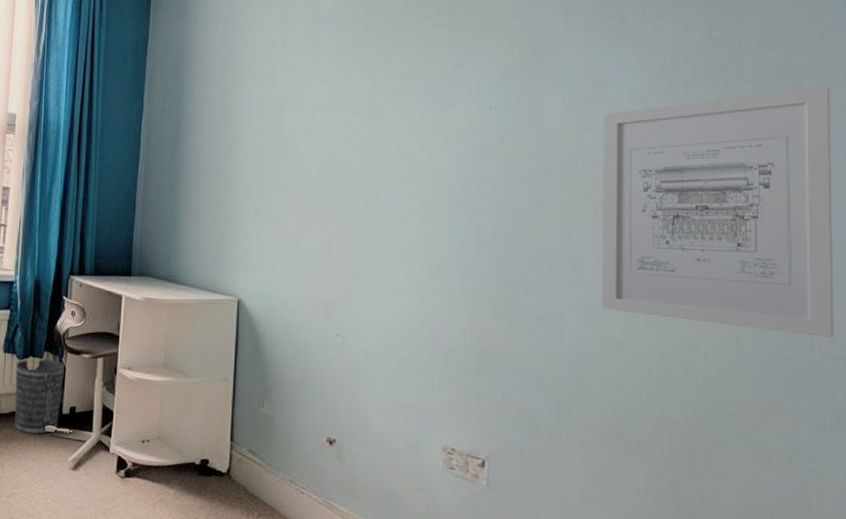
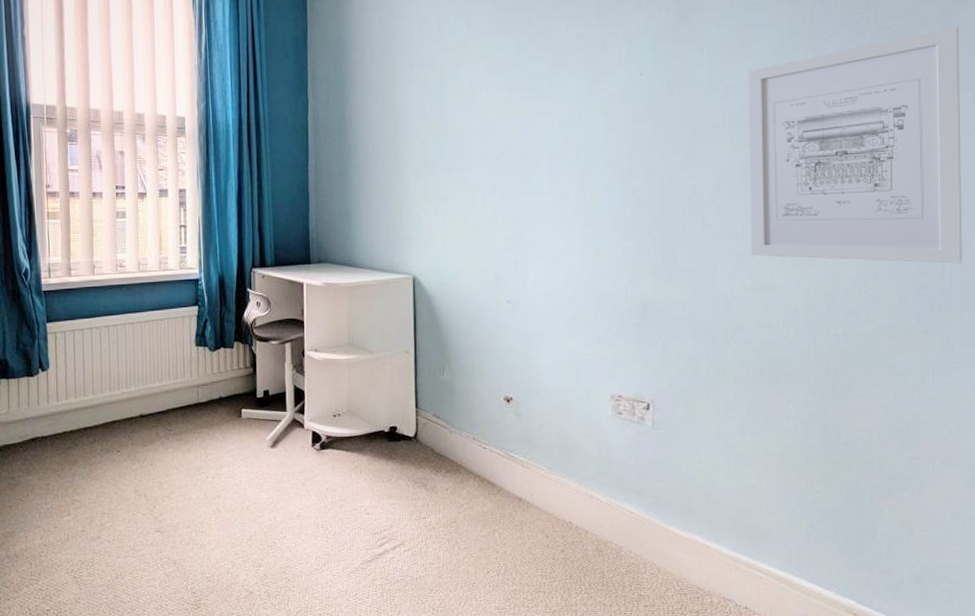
wastebasket: present [15,358,64,435] -> none [209,348,255,419]

